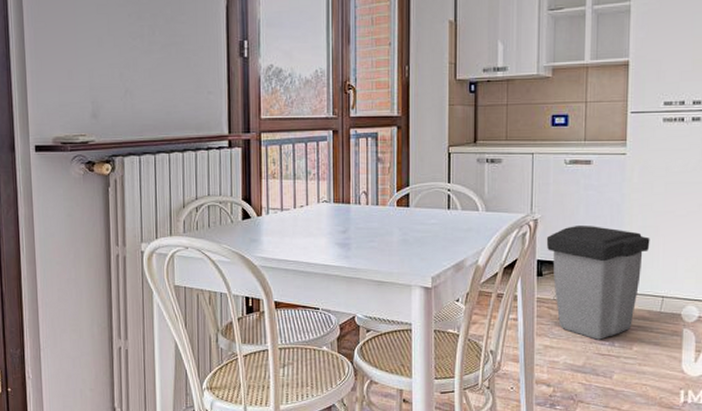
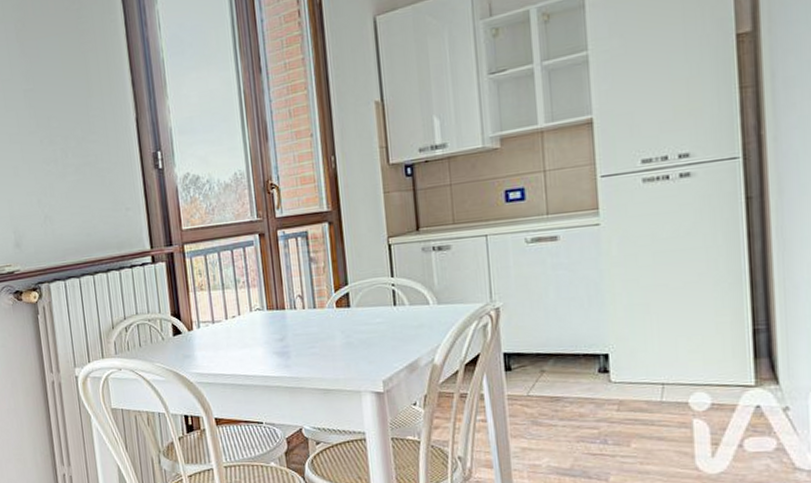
trash can: present [546,226,650,340] -> none [511,309,641,438]

